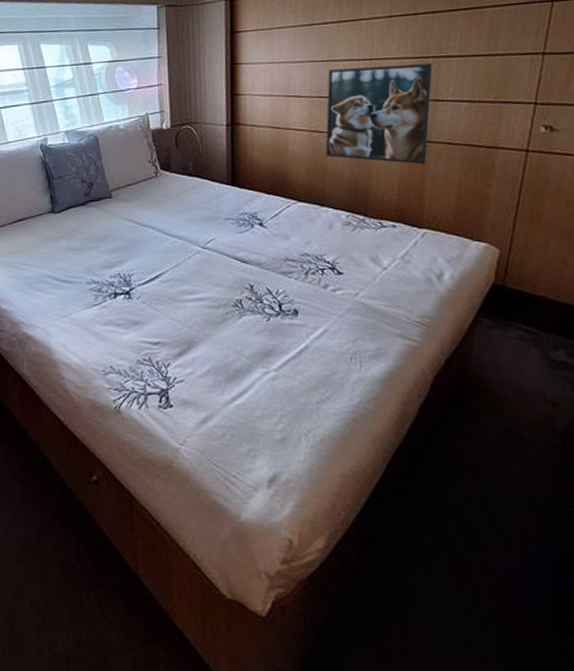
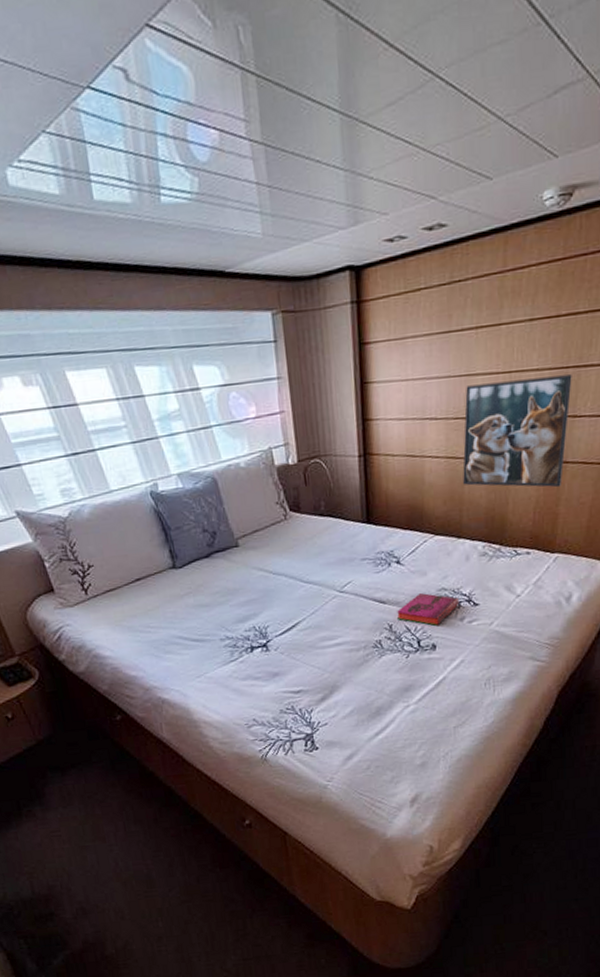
hardback book: none [258,257,323,292] -> present [396,593,460,627]

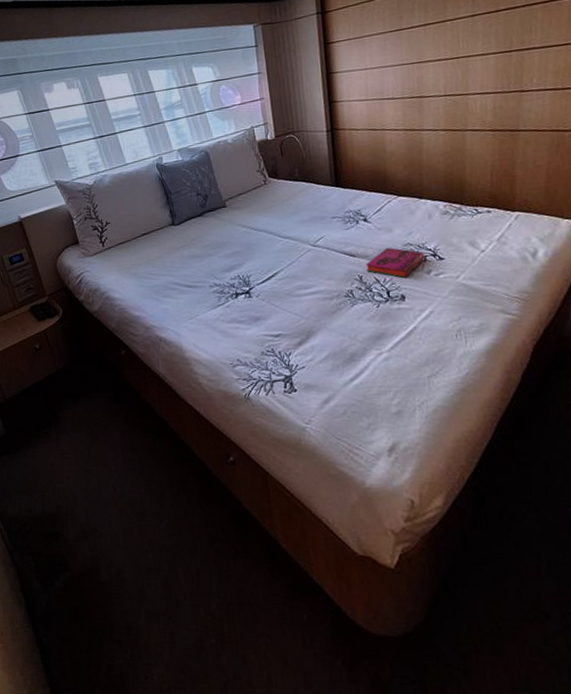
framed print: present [463,374,572,488] -> none [418,57,517,153]

